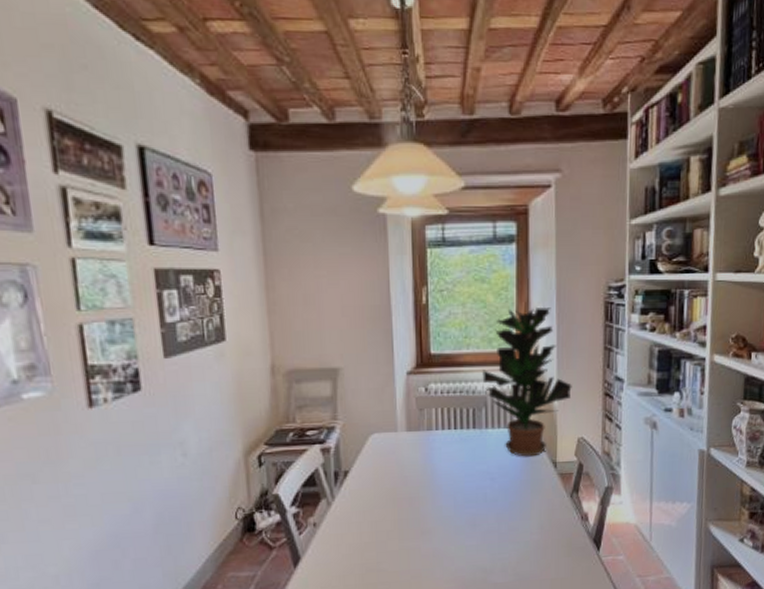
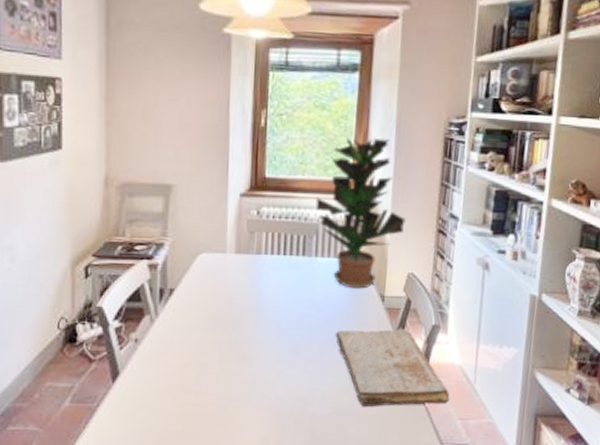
book: none [510,493,628,572] -> present [334,329,450,406]

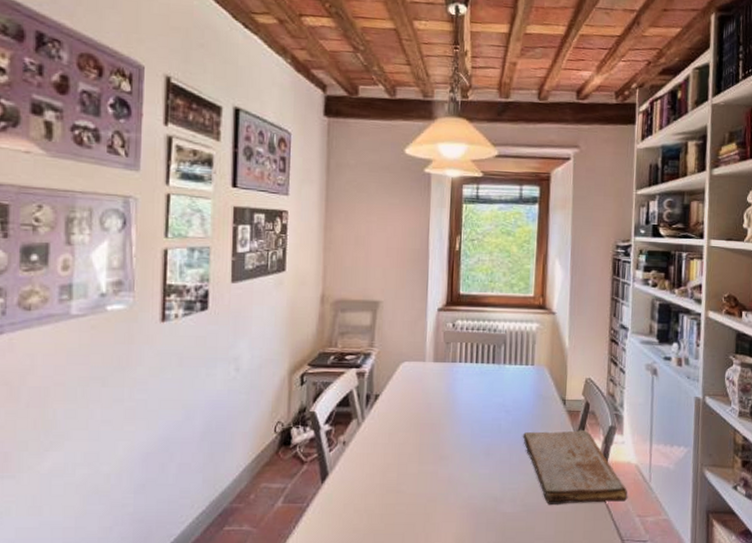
potted plant: present [315,137,406,289] -> none [503,259,582,393]

